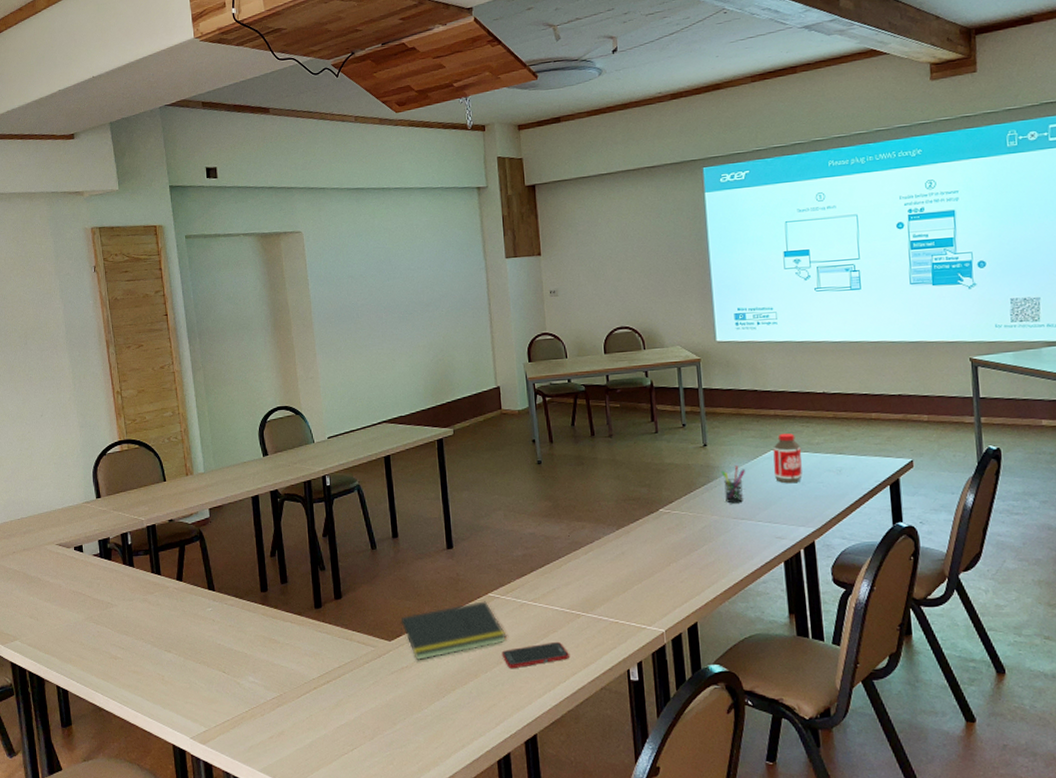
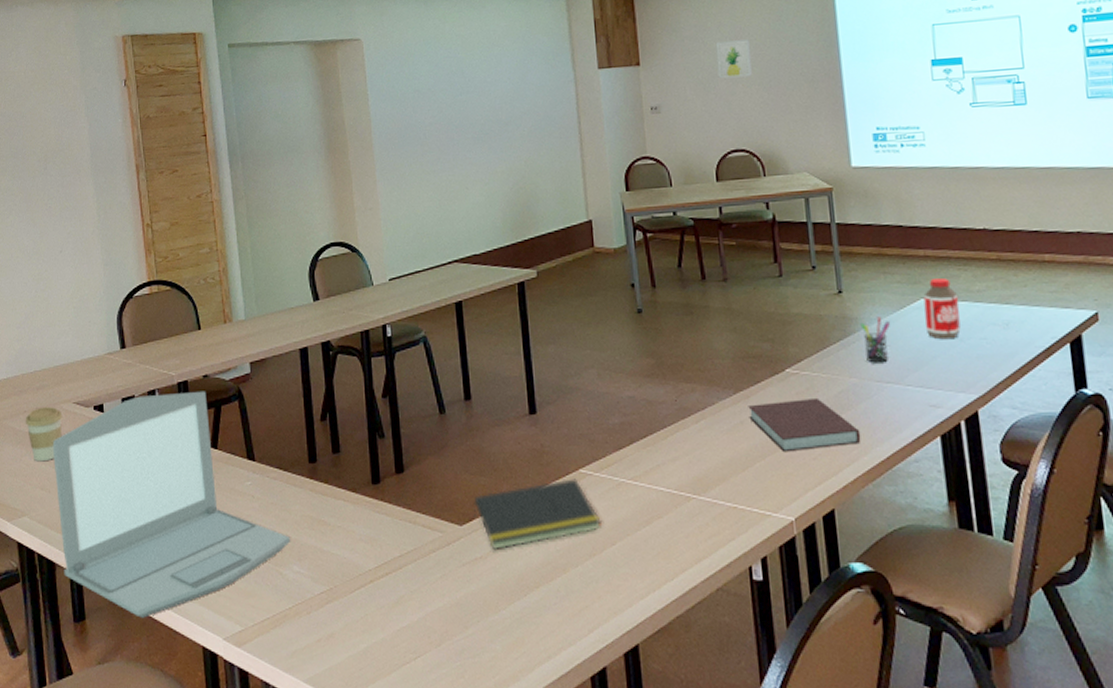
coffee cup: none [14,548,47,595] -> present [25,407,63,462]
laptop: none [39,533,246,722] -> present [52,391,290,618]
cell phone: present [501,641,569,669] -> none [595,529,678,563]
wall art: none [605,234,635,267] -> present [715,39,752,79]
notebook: none [628,532,720,577] -> present [748,397,861,453]

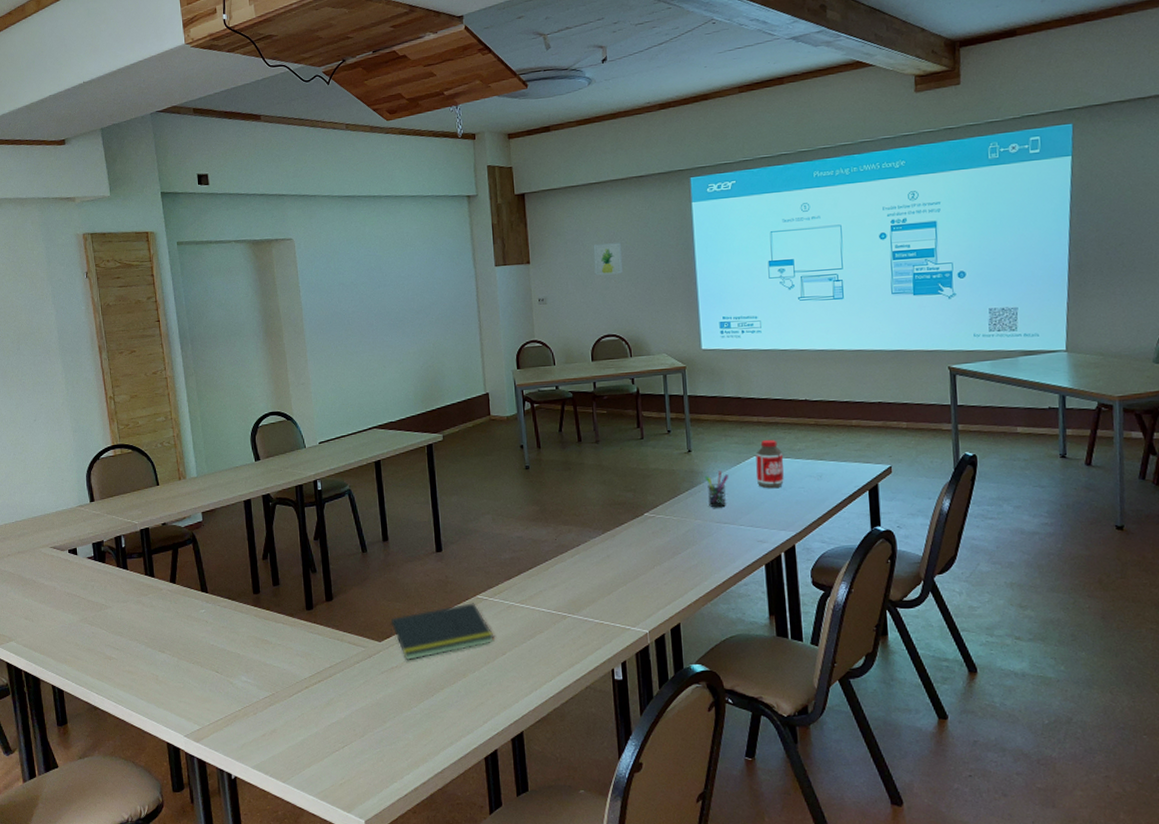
coffee cup: present [25,407,63,462] -> none [9,551,42,597]
laptop: present [52,391,290,618] -> none [33,536,239,721]
notebook: present [748,397,861,453] -> none [613,535,703,580]

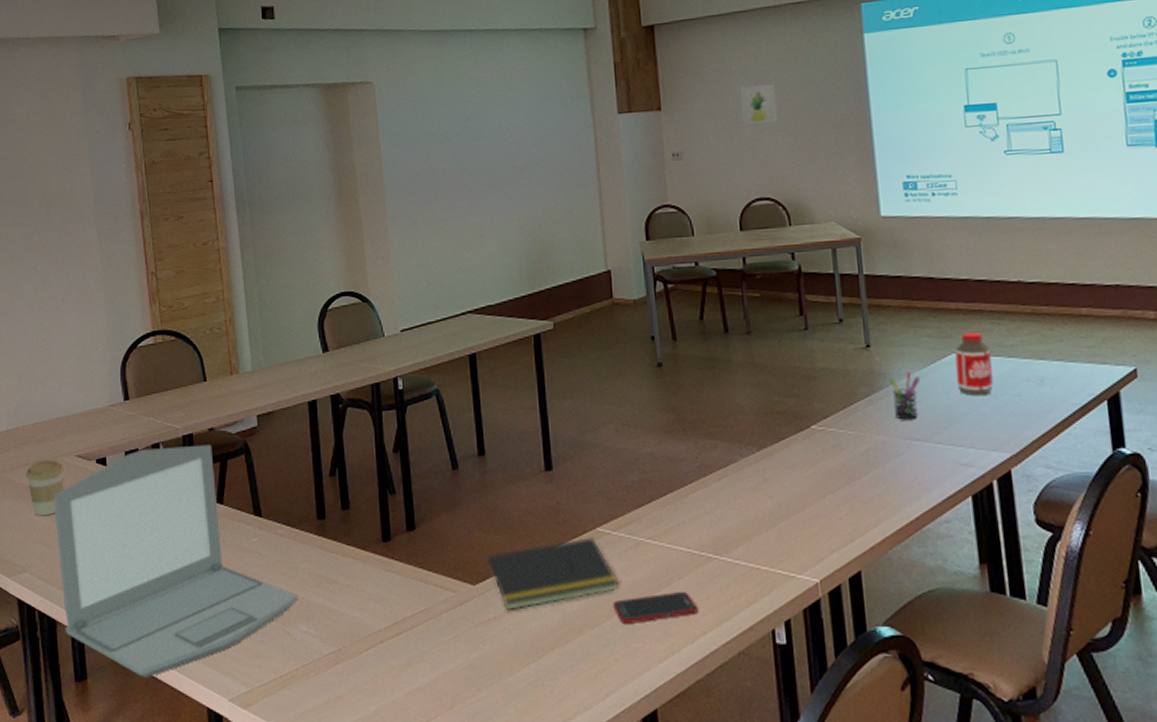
coffee cup: none [9,551,42,597] -> present [25,460,64,516]
laptop: none [33,536,239,721] -> present [53,444,298,678]
cell phone: none [489,642,555,669] -> present [613,591,698,625]

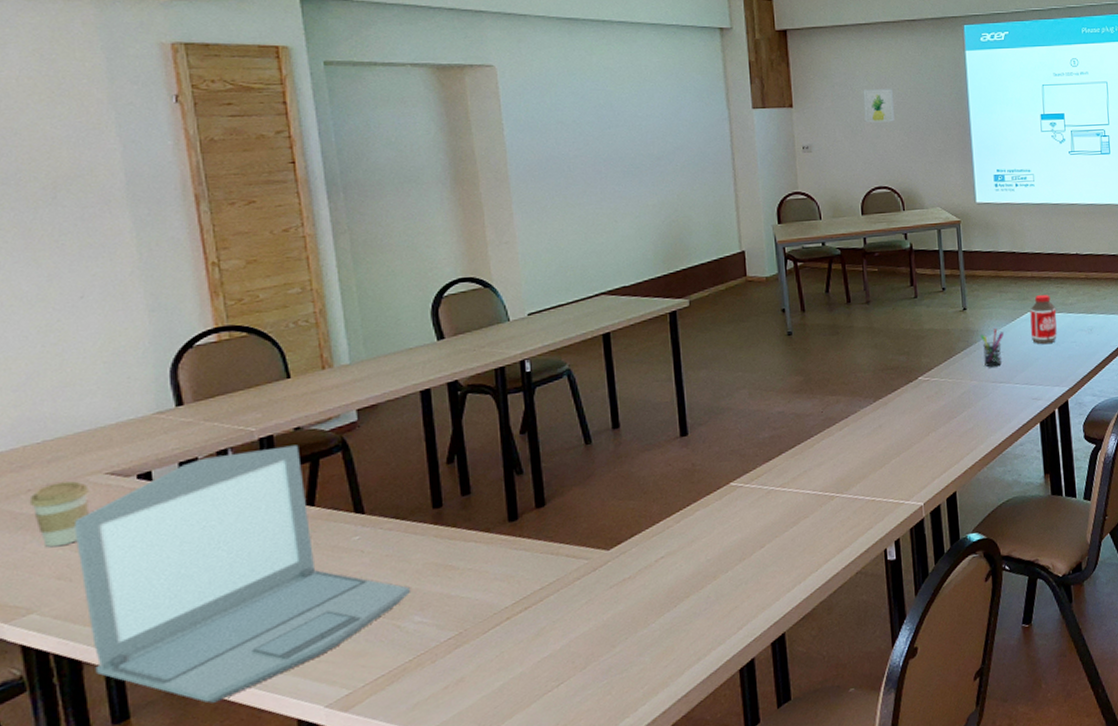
notepad: present [486,537,620,610] -> none [621,492,751,568]
cell phone: present [613,591,698,625] -> none [745,527,822,565]

